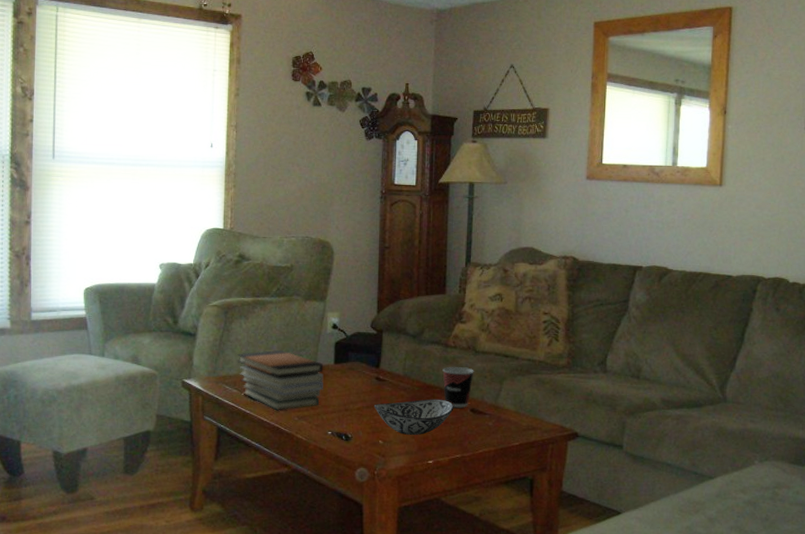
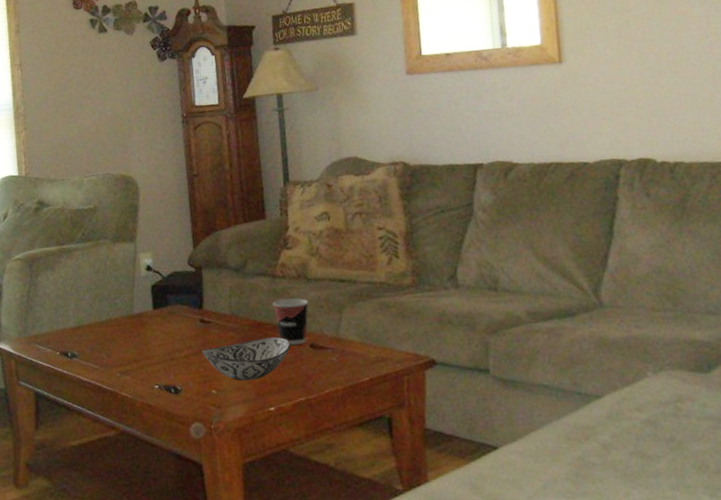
book stack: present [237,349,324,410] -> none [47,299,144,367]

